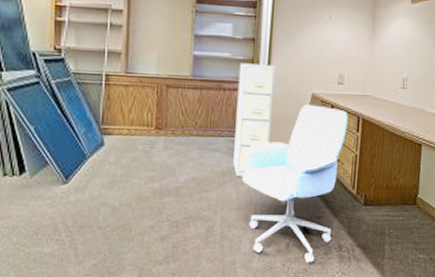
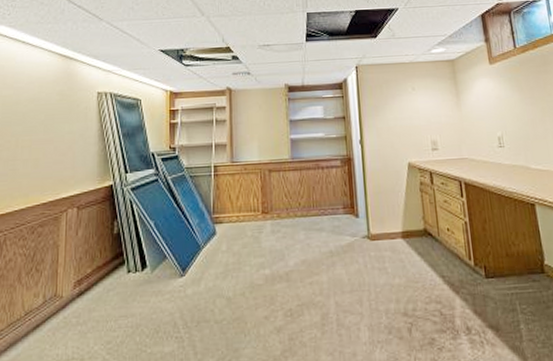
filing cabinet: present [233,63,276,177] -> none [334,139,373,256]
office chair: present [242,104,348,263] -> none [351,173,457,351]

